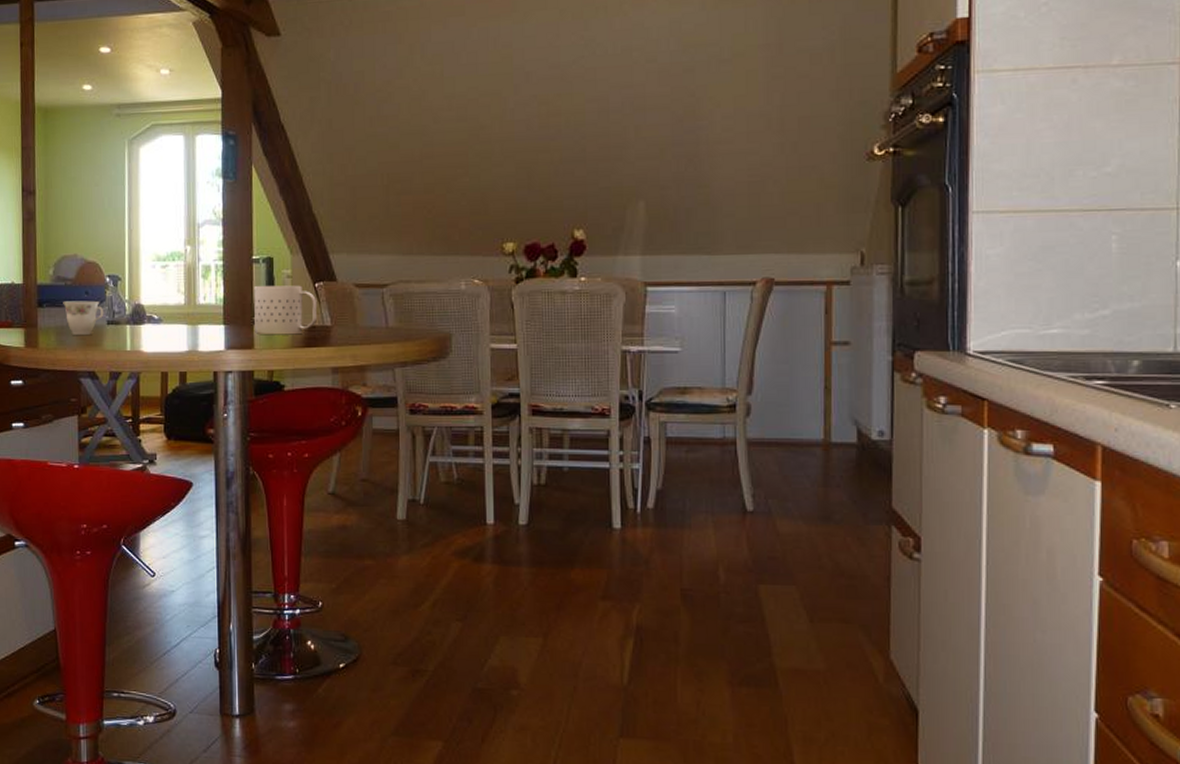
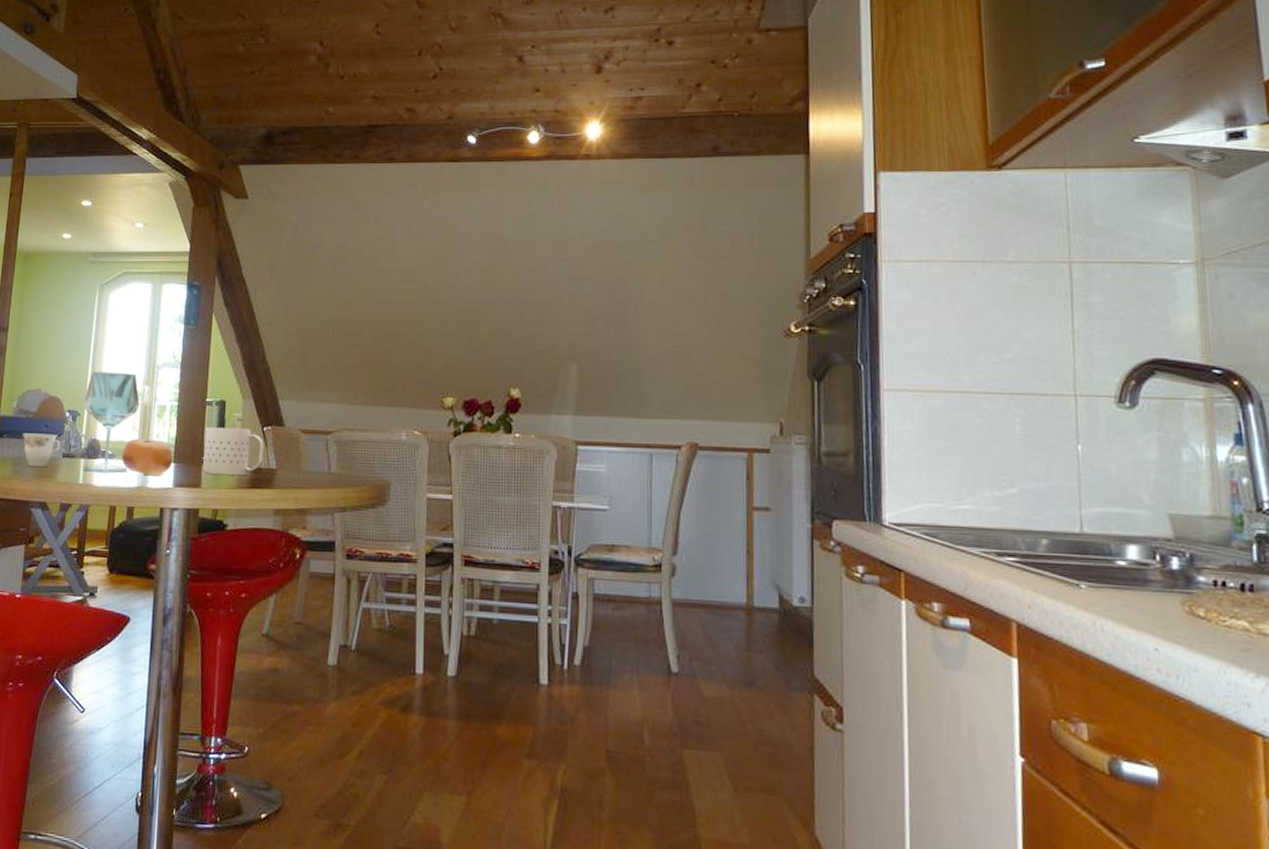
wine glass: none [122,232,182,338] -> present [82,372,140,473]
fruit: none [168,301,223,339] -> present [121,438,173,476]

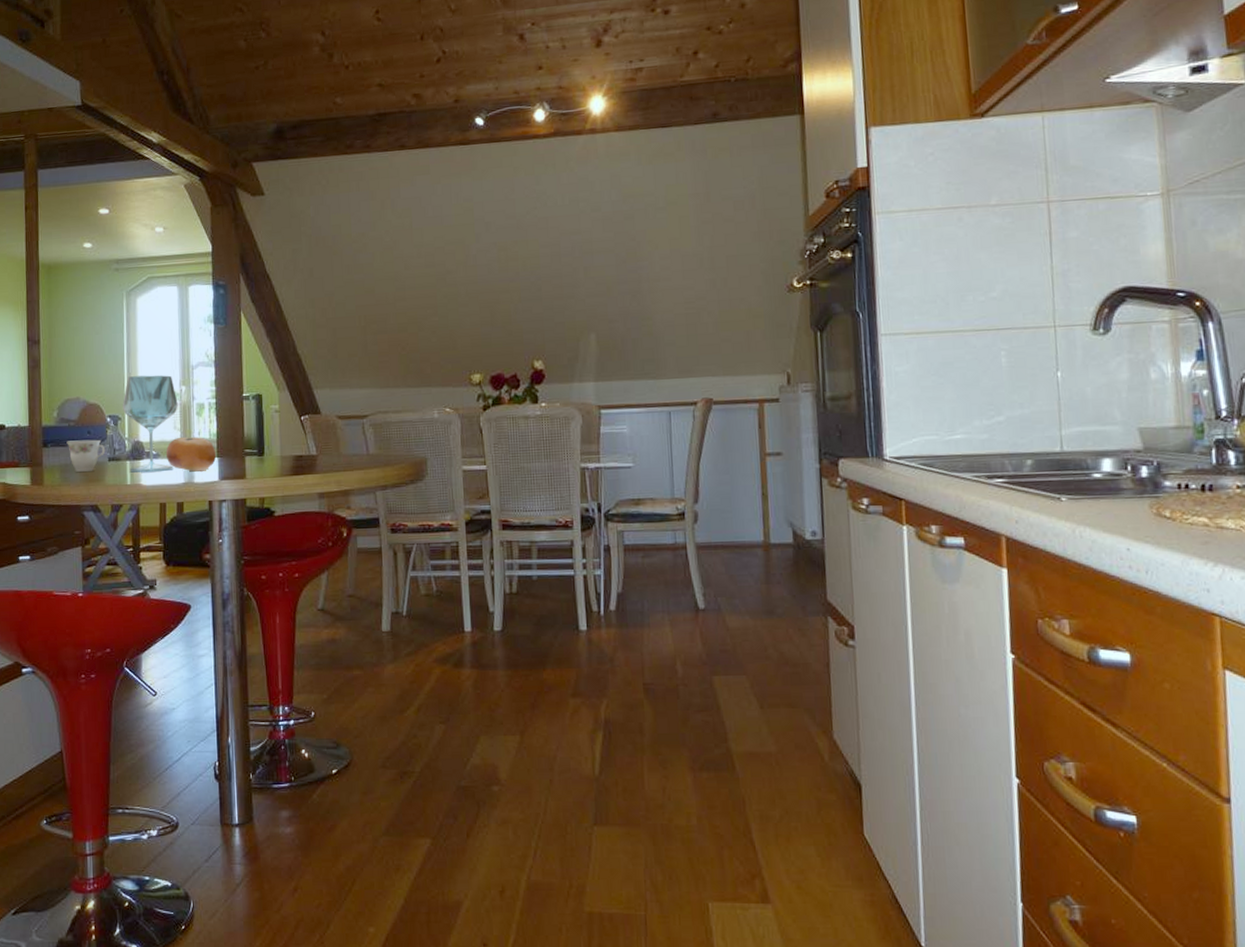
mug: present [203,426,265,476] -> none [245,419,304,466]

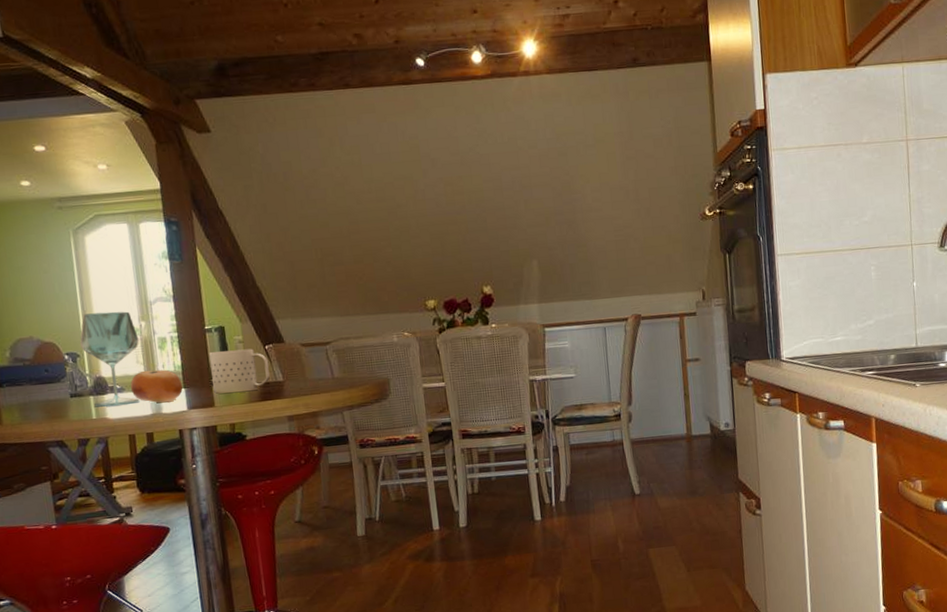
teacup: present [66,439,106,472] -> none [23,377,67,410]
mug: none [245,419,304,466] -> present [209,348,271,395]

